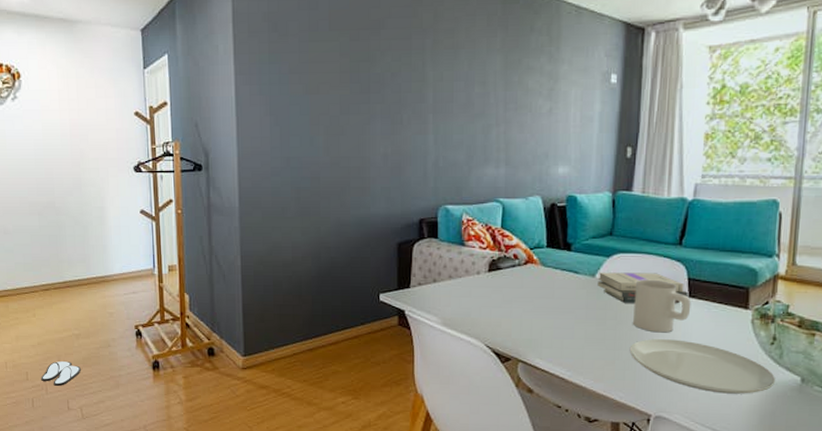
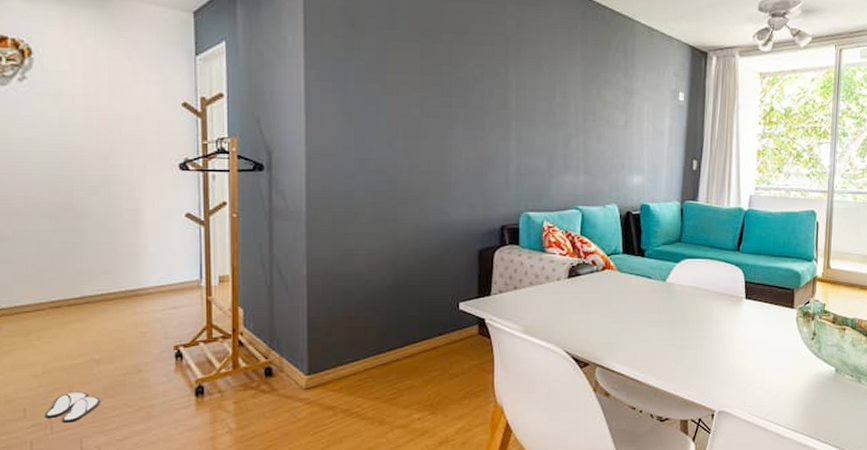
books: present [597,272,688,304] -> none [668,277,745,306]
plate: present [629,339,776,394] -> none [696,338,816,386]
cup: present [633,279,691,333] -> none [699,283,748,333]

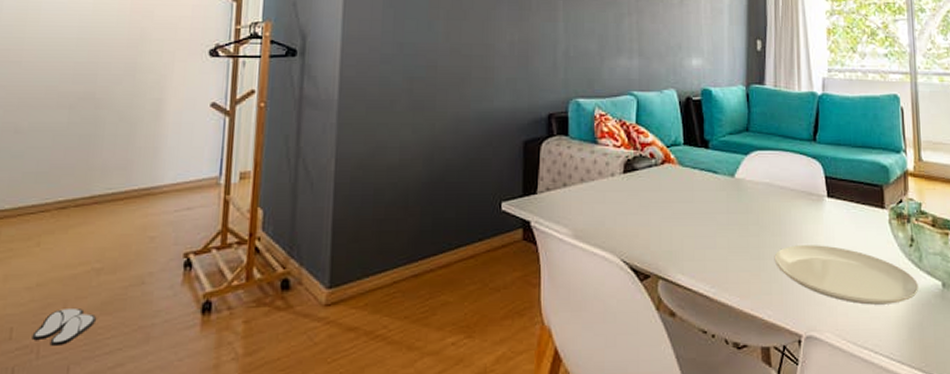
plate: none [696,338,816,386] -> present [774,245,919,305]

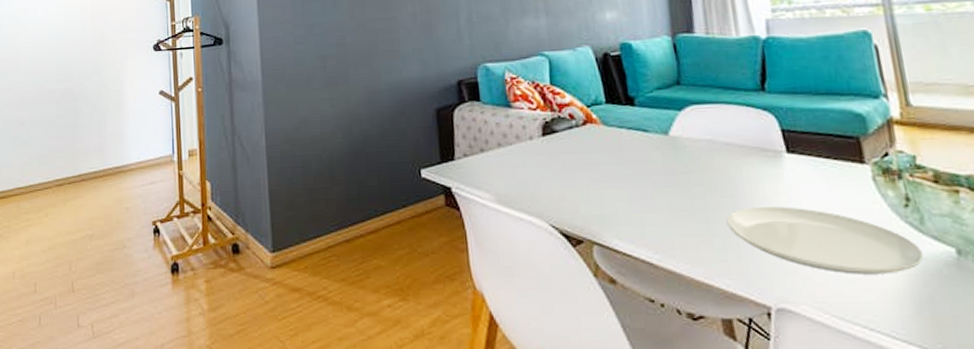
slippers: present [31,309,96,346] -> none [50,268,93,298]

